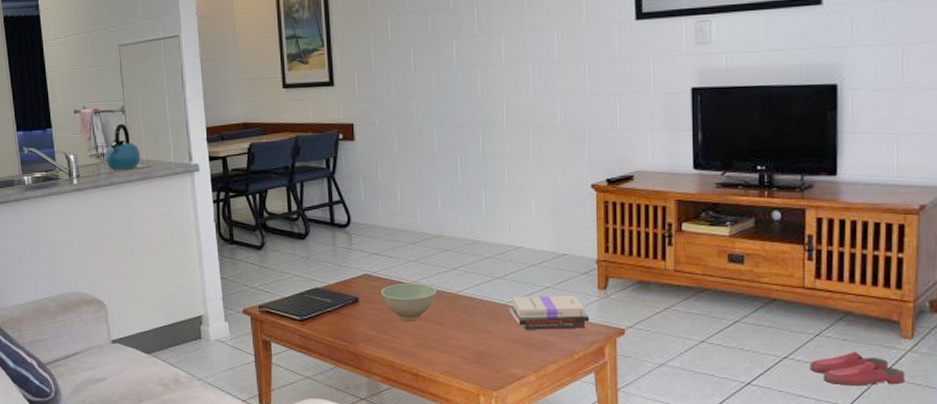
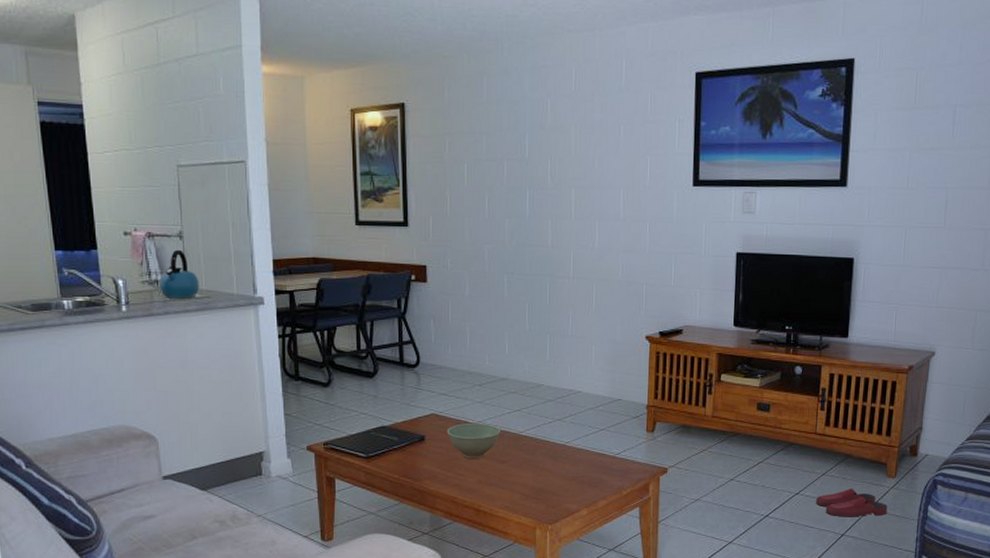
books: present [509,295,590,330] -> none [567,436,638,468]

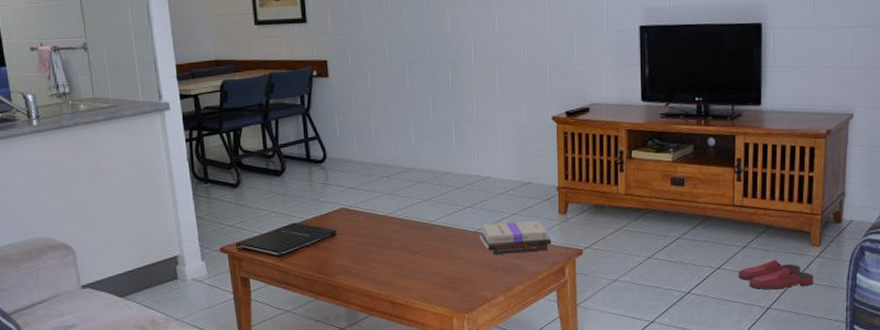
kettle: present [159,249,199,299] -> none [67,61,106,110]
bowl: present [446,422,501,459] -> none [357,214,412,251]
books: none [567,436,638,468] -> present [479,220,552,255]

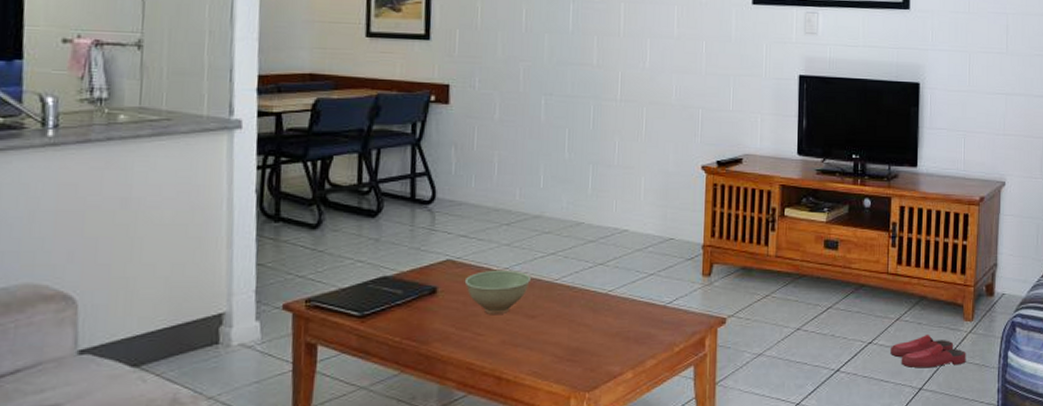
bowl: none [357,214,412,251] -> present [464,269,532,314]
books: present [479,220,552,255] -> none [610,282,693,321]

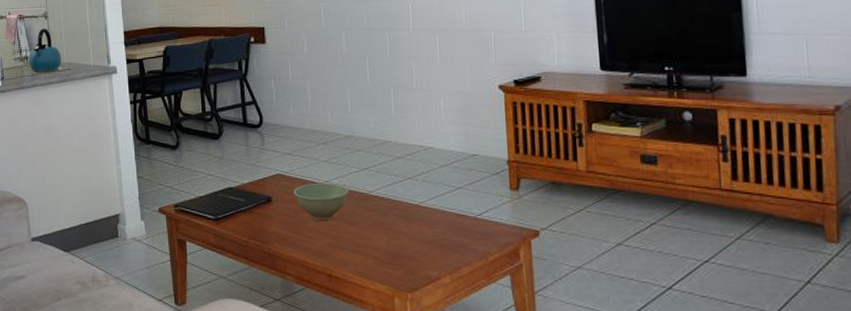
kettle: none [103,61,158,121] -> present [29,28,61,72]
slippers: present [891,333,966,368] -> none [732,255,834,292]

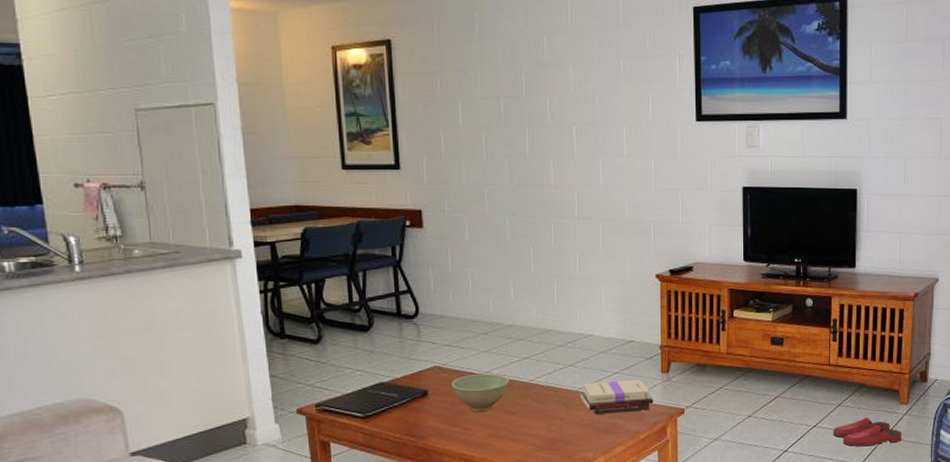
kettle: present [29,28,61,72] -> none [119,201,166,255]
books: none [421,195,503,231] -> present [580,379,654,414]
slippers: none [732,255,834,292] -> present [833,417,902,447]

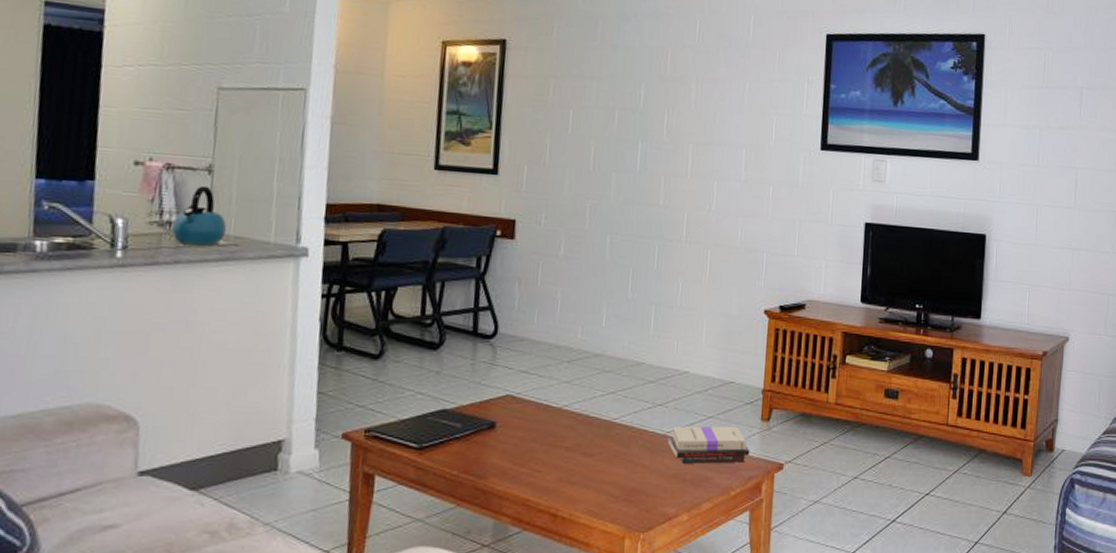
kettle: none [119,201,166,255] -> present [172,185,227,246]
bowl: present [451,373,510,412] -> none [523,406,591,451]
slippers: present [833,417,902,447] -> none [947,487,1024,522]

